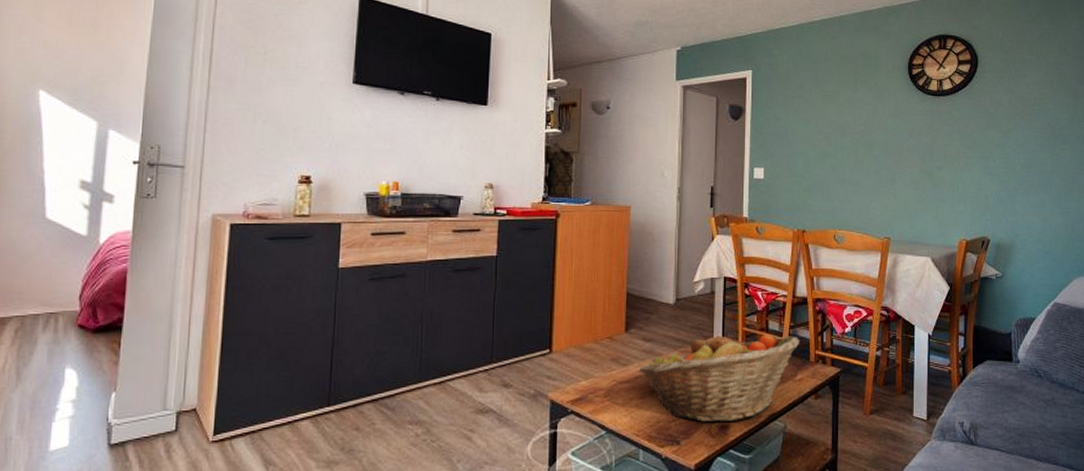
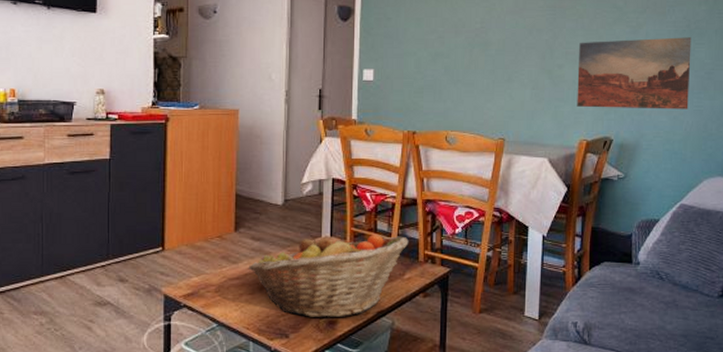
wall art: none [955,142,1057,211] -> present [577,37,692,109]

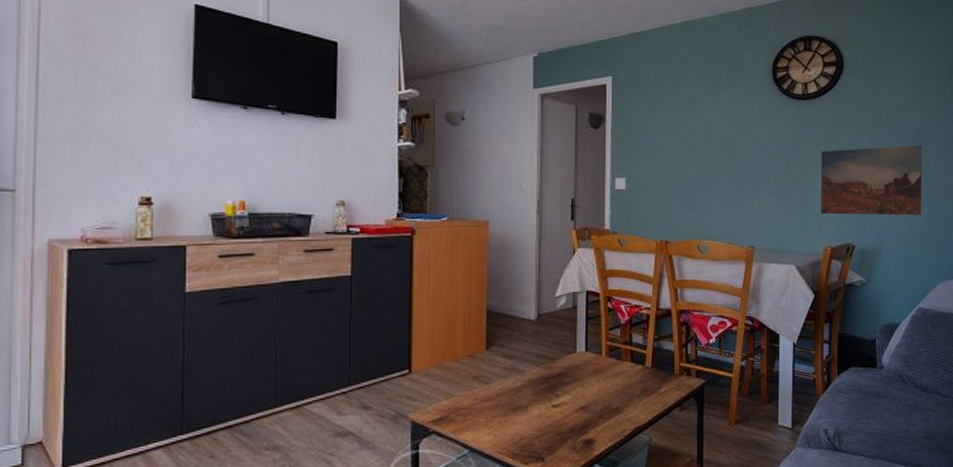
fruit basket: present [248,235,409,318] -> none [501,348,664,438]

